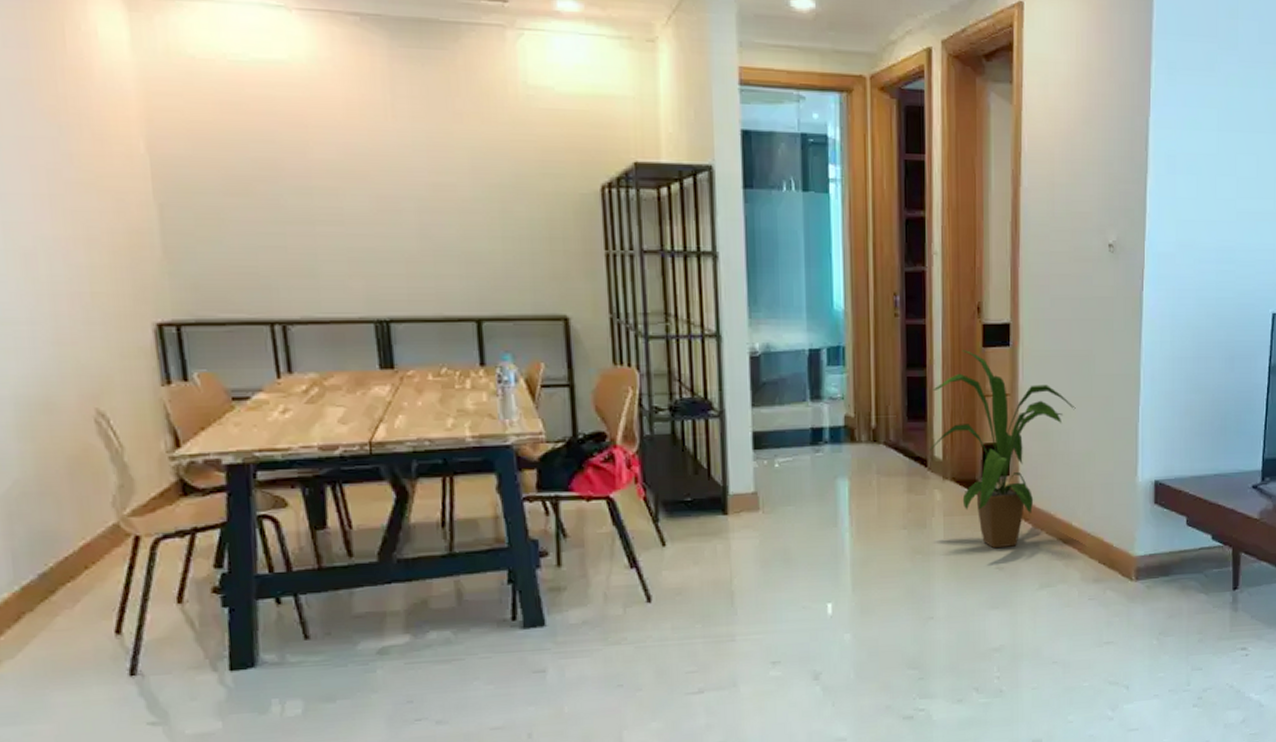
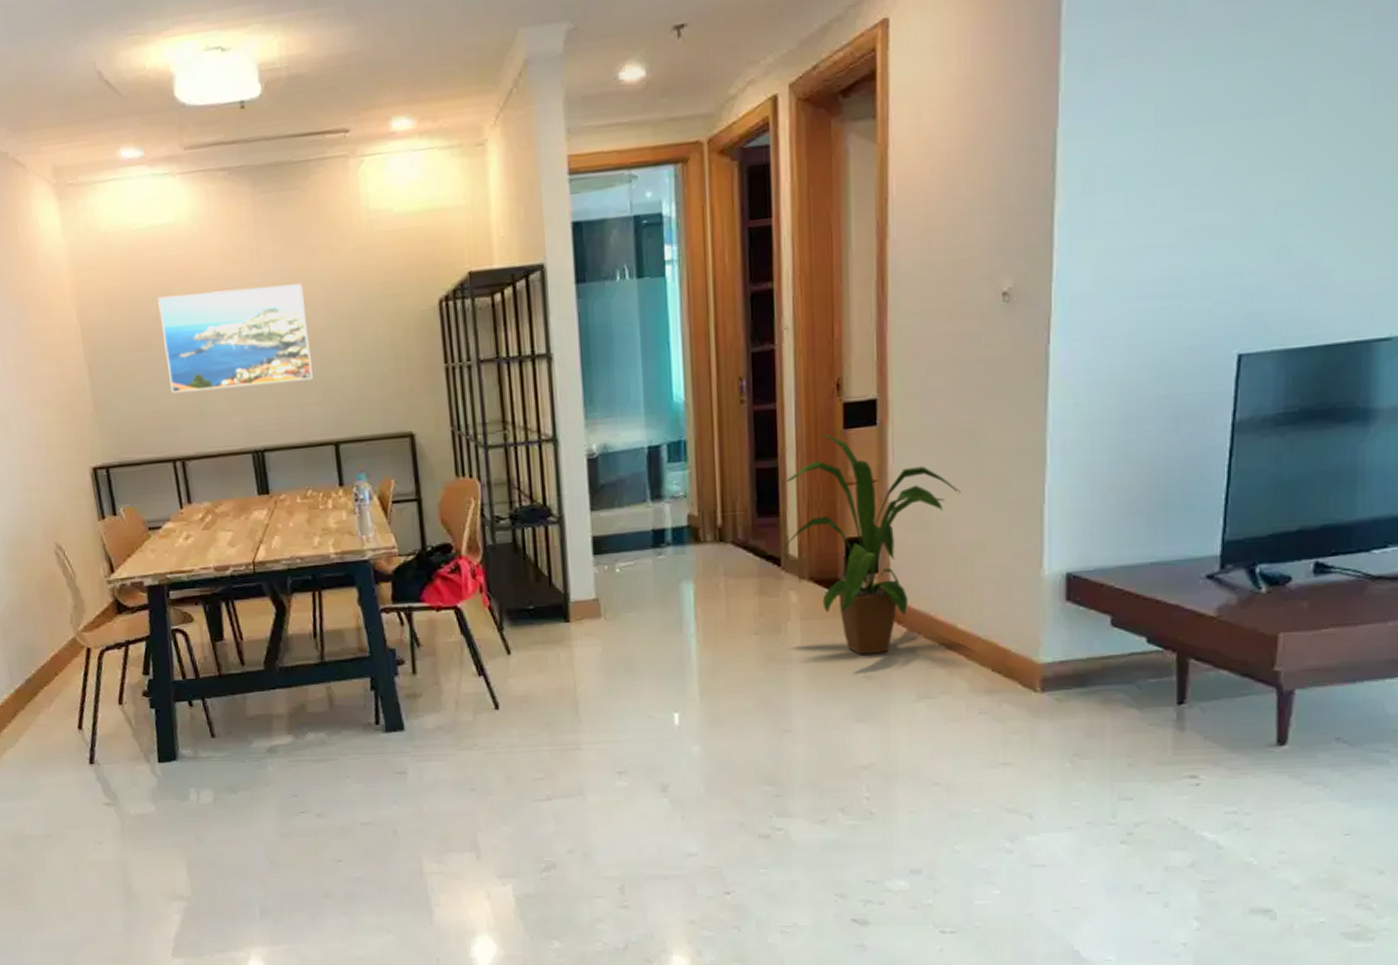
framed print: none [260,139,454,251] -> present [158,283,313,394]

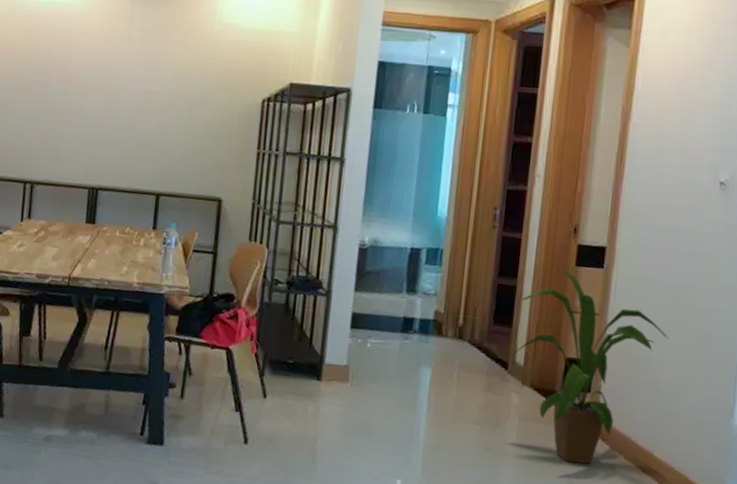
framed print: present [158,283,313,394] -> none [36,55,158,142]

